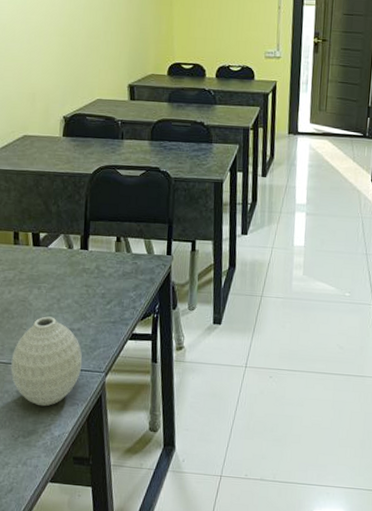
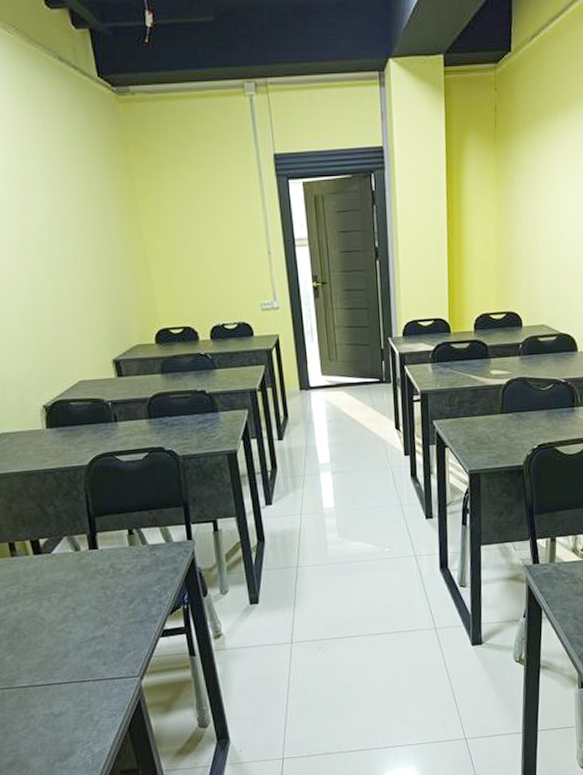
vase: present [11,316,83,407] -> none [31,627,114,725]

